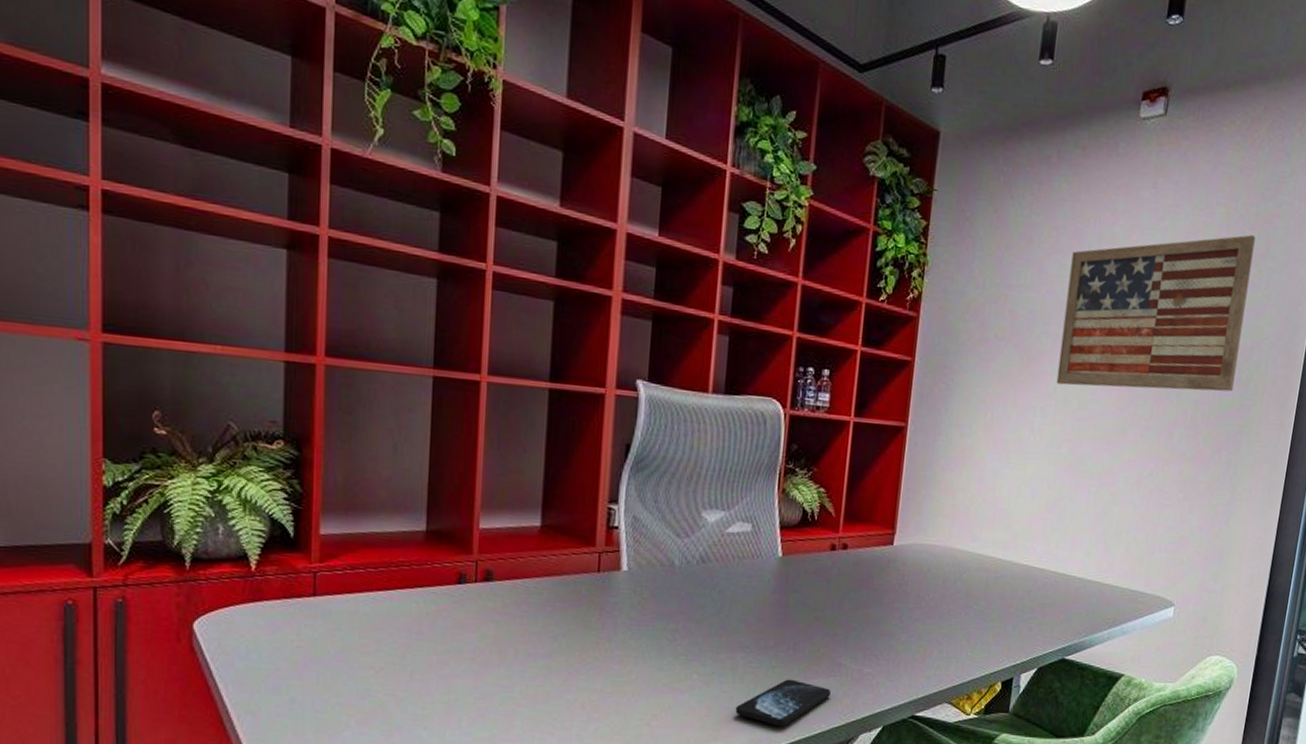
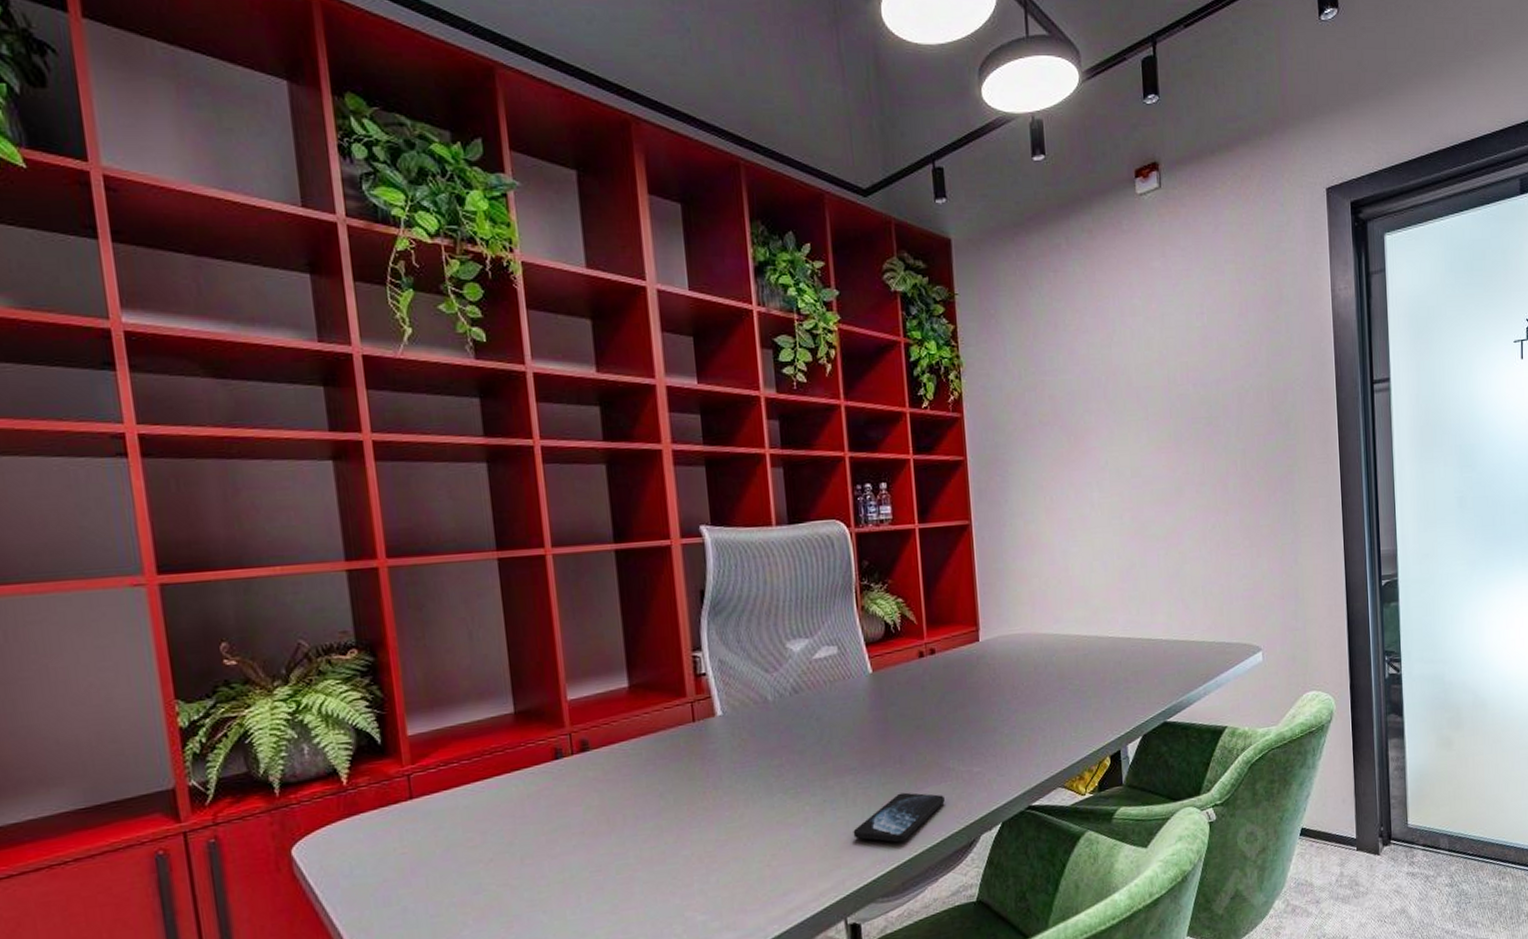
wall art: present [1056,235,1256,392] -> none [1098,285,1275,457]

